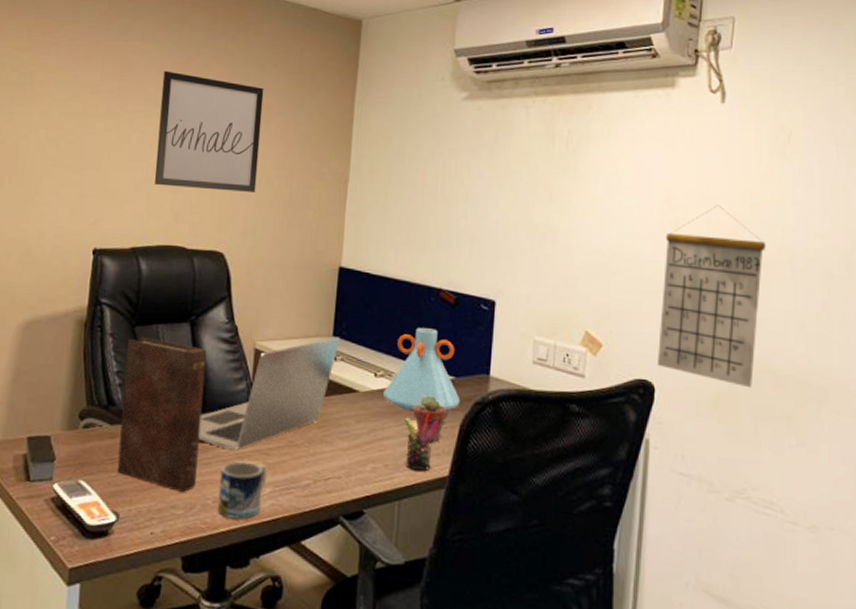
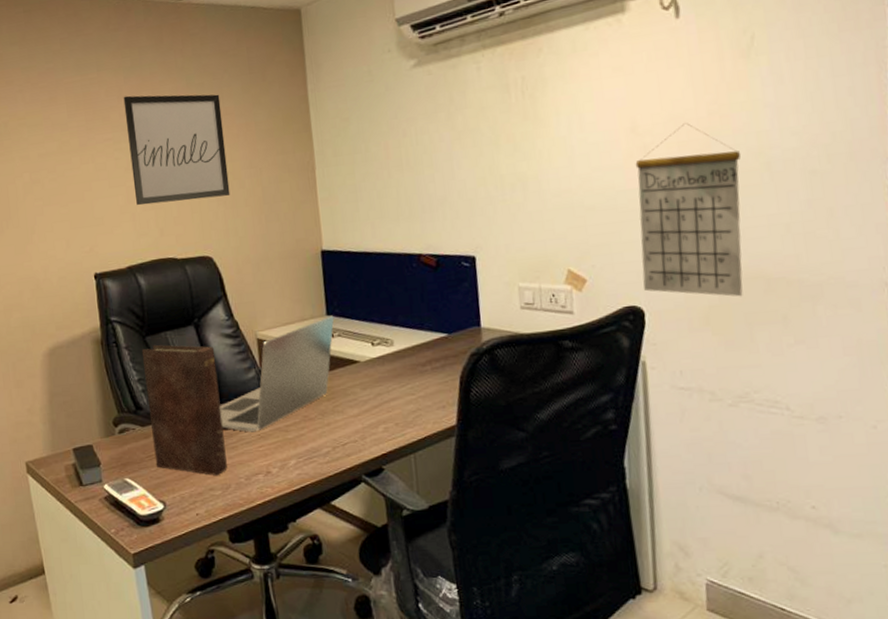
mug: present [217,461,268,520] -> none [247,439,290,492]
vase: present [383,328,461,413] -> none [383,292,457,373]
pen holder: present [405,412,439,472] -> none [407,370,440,425]
potted succulent: present [412,395,447,442] -> none [412,354,446,396]

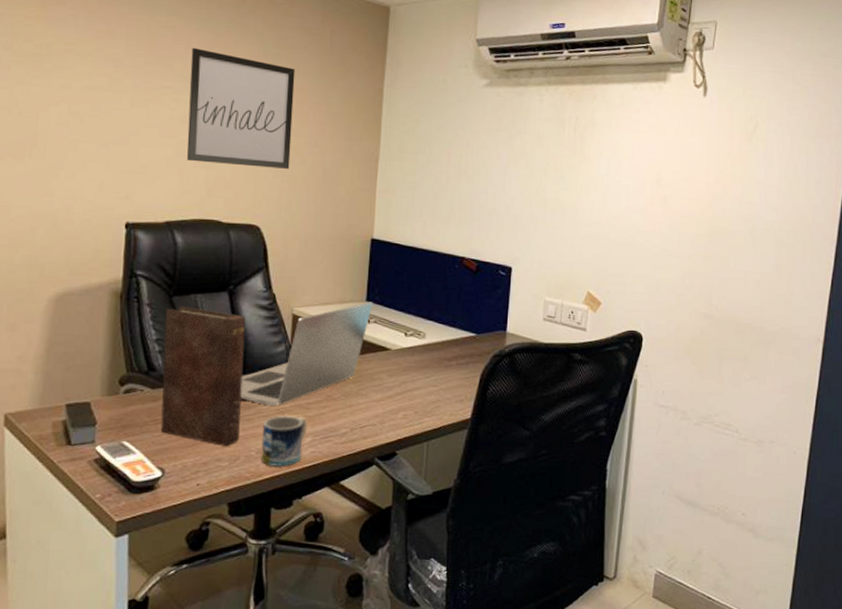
mug: none [247,439,290,492] -> present [261,416,308,467]
calendar: present [635,123,743,297] -> none [646,184,734,335]

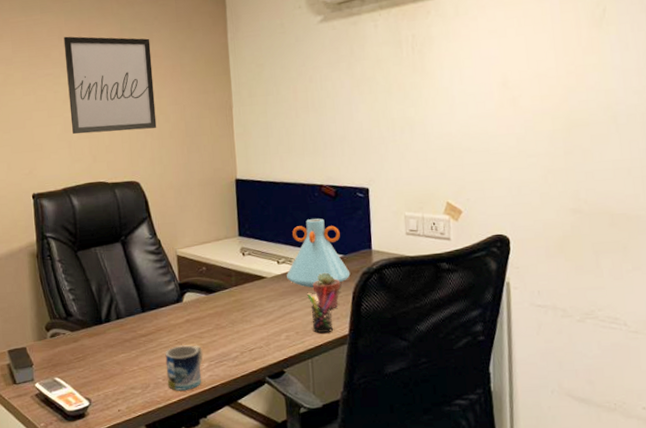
book: present [160,305,246,446] -> none [73,258,147,376]
laptop: present [240,301,373,406] -> none [142,236,246,338]
vase: none [413,292,481,366] -> present [287,218,351,288]
pen holder: none [432,365,463,416] -> present [307,286,336,334]
potted succulent: none [439,350,469,390] -> present [312,272,341,309]

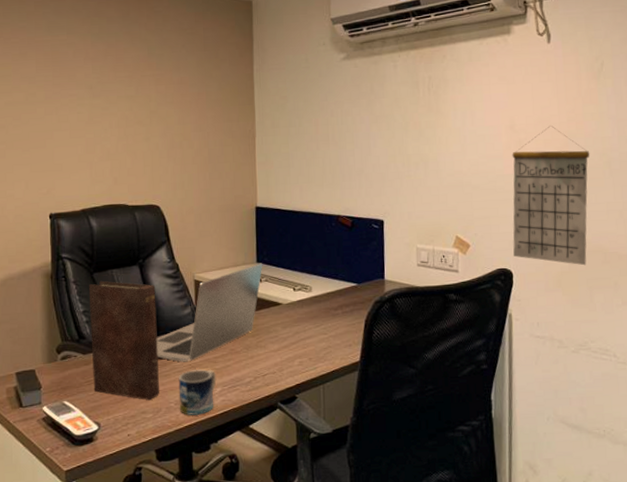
wall art: present [63,36,157,135] -> none [89,58,180,156]
book: none [73,258,147,376] -> present [88,280,159,400]
laptop: none [142,236,246,338] -> present [156,263,263,362]
vase: present [287,218,351,288] -> none [302,248,364,316]
pen holder: present [307,286,336,334] -> none [321,314,349,360]
potted succulent: present [312,272,341,309] -> none [326,300,354,336]
calendar: none [505,80,593,229] -> present [512,126,590,266]

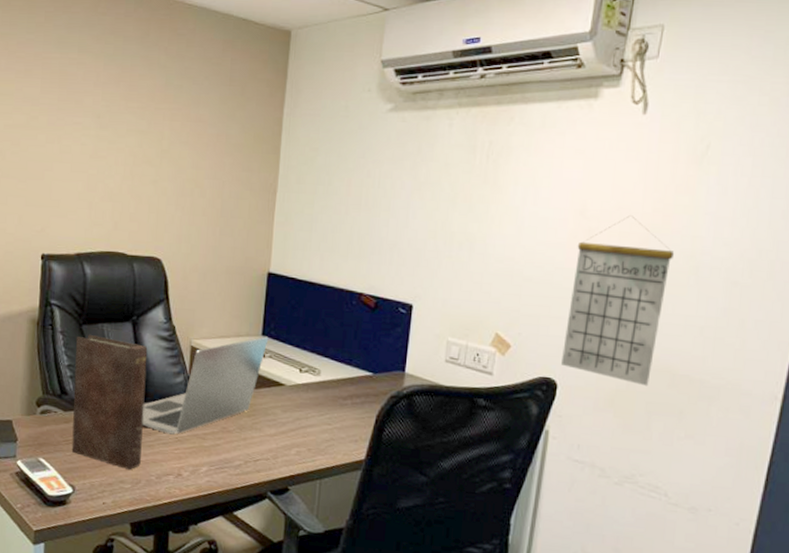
mug: present [178,369,217,415] -> none [160,444,204,493]

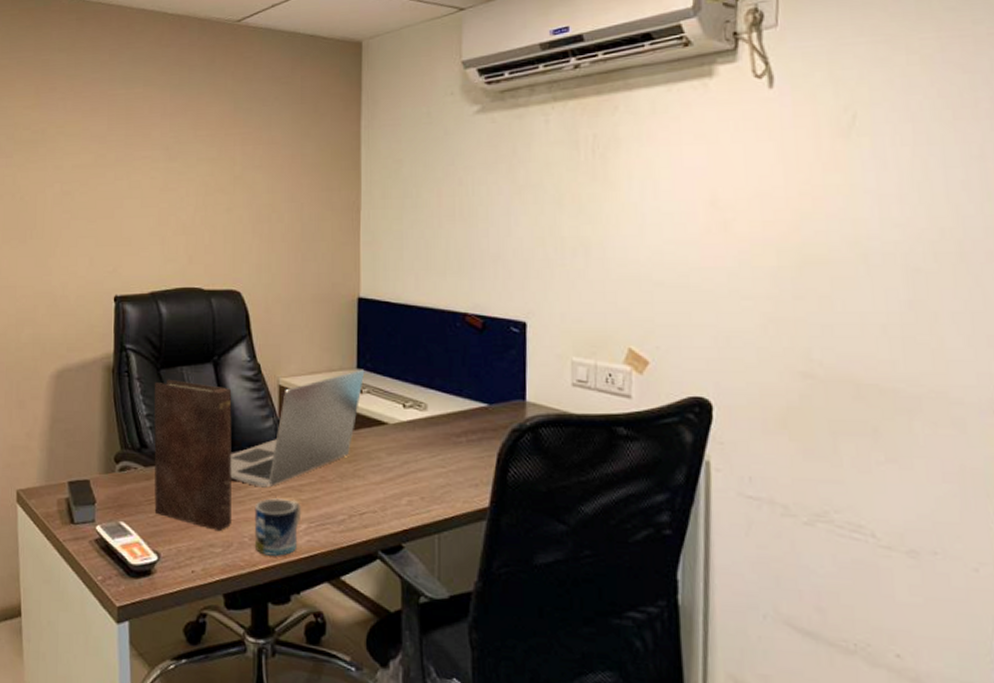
mug: none [160,444,204,493] -> present [254,498,302,556]
calendar: present [561,215,675,387] -> none [713,202,835,401]

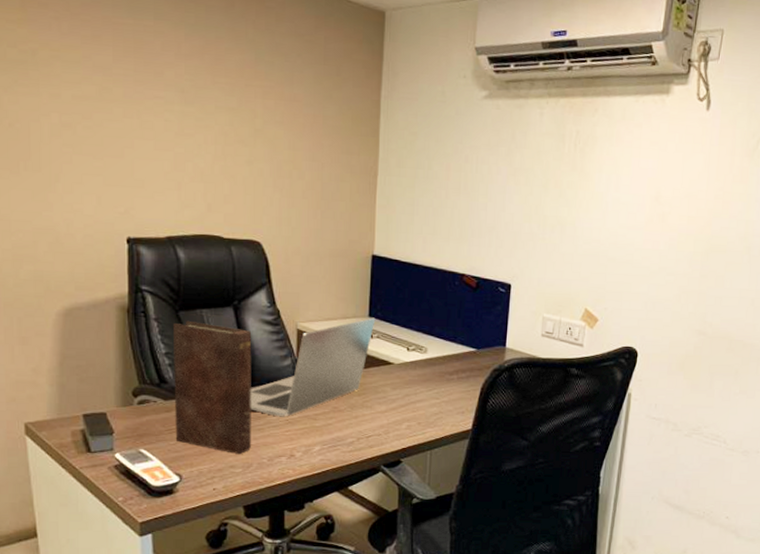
mug: present [254,498,302,556] -> none [272,426,316,473]

